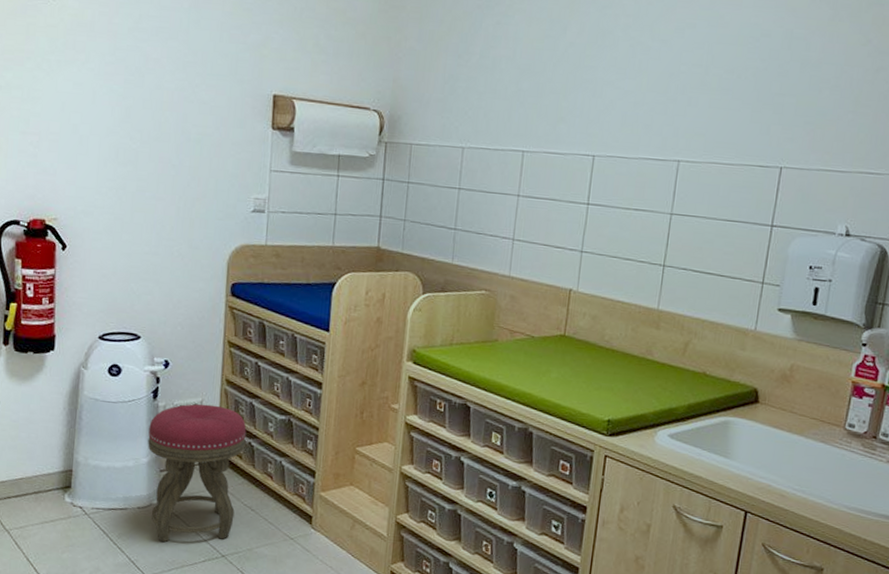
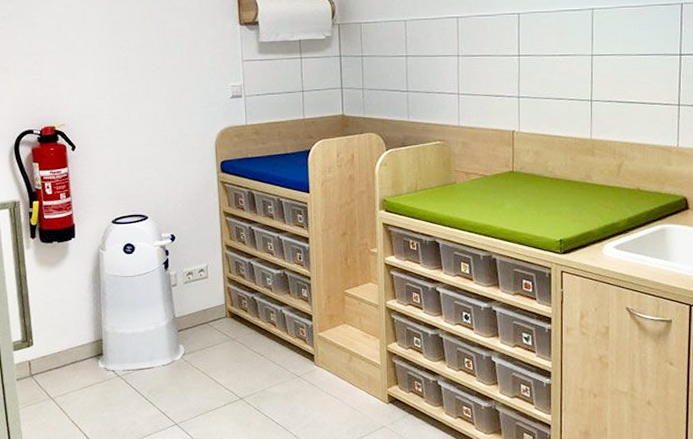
stool: present [148,404,247,542] -> none [164,268,249,392]

